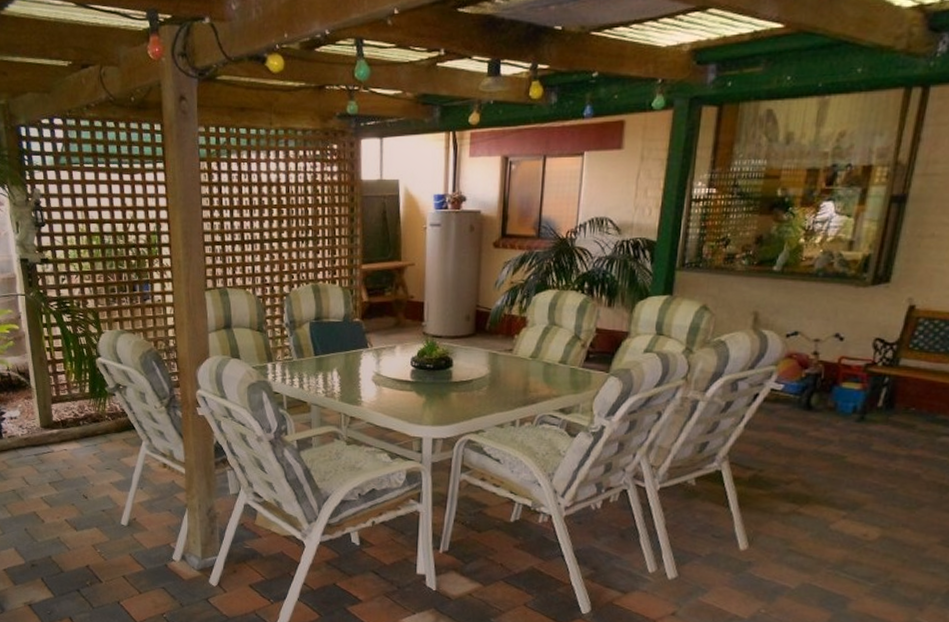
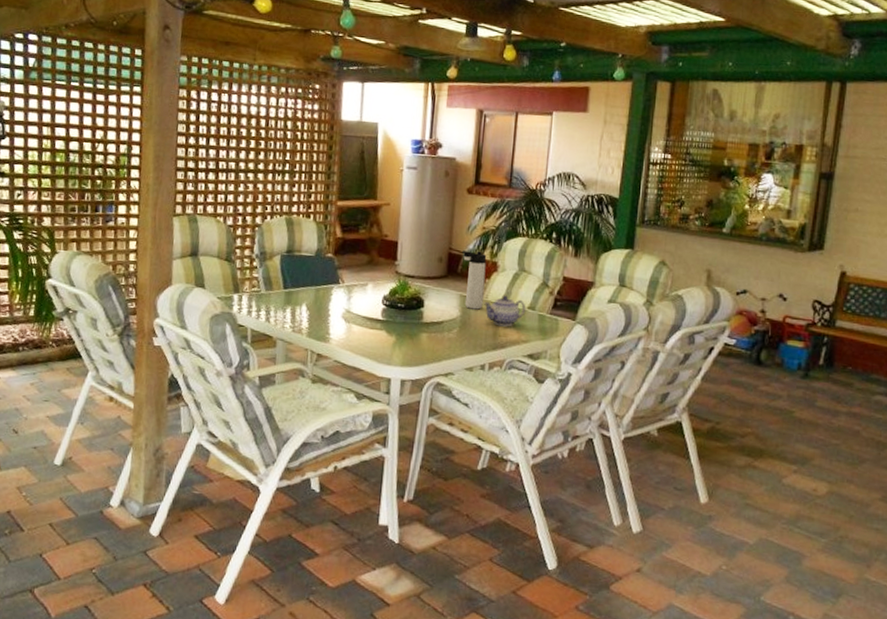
thermos bottle: none [490,306,515,367] -> present [462,251,487,310]
teapot: none [512,350,557,382] -> present [483,295,526,327]

